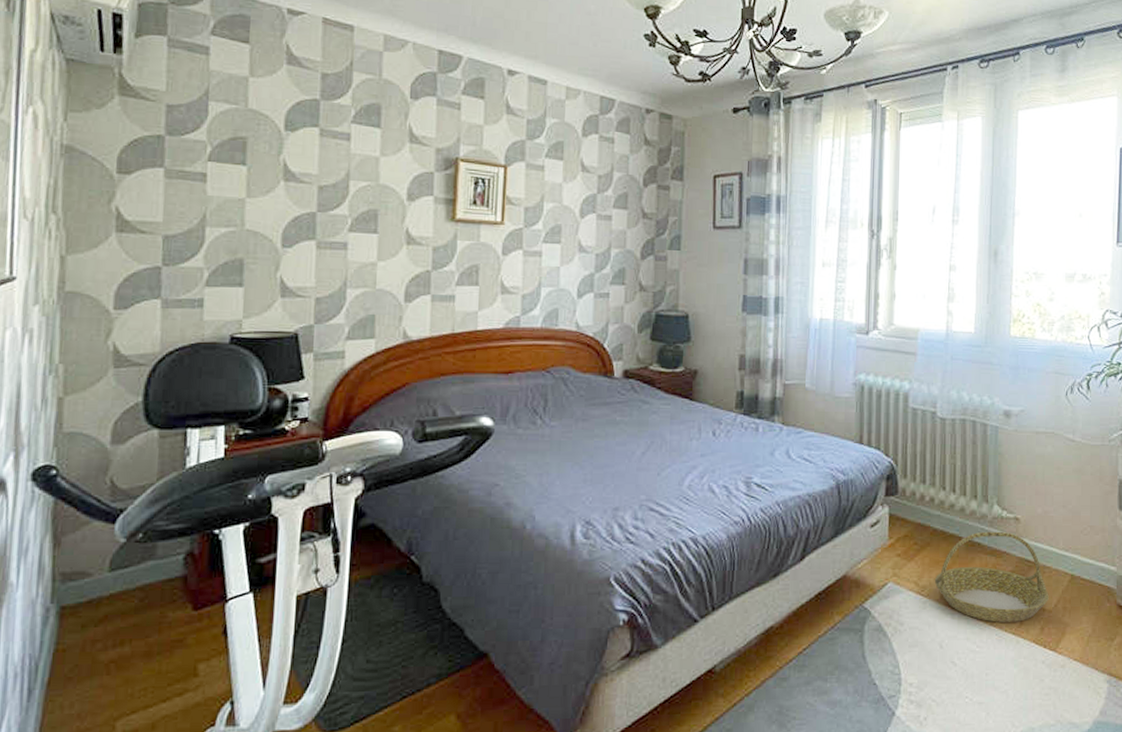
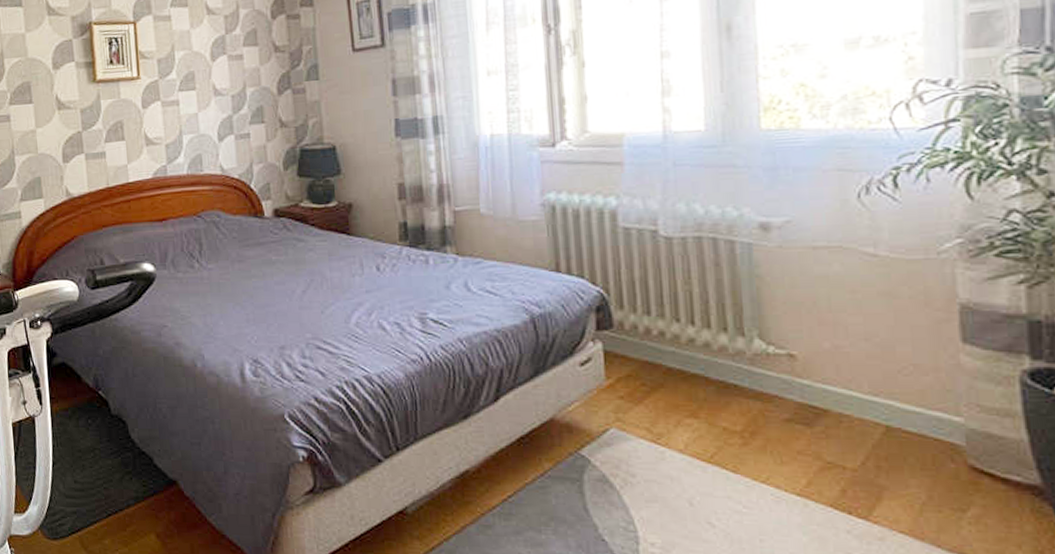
basket: present [934,531,1049,622] -> none [674,370,851,481]

